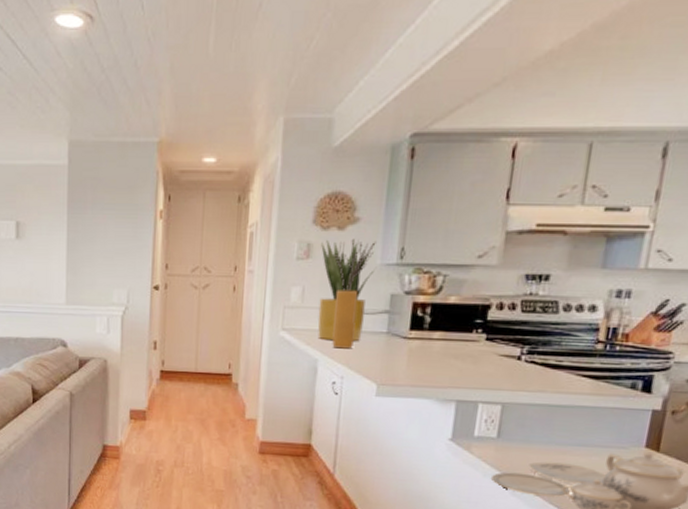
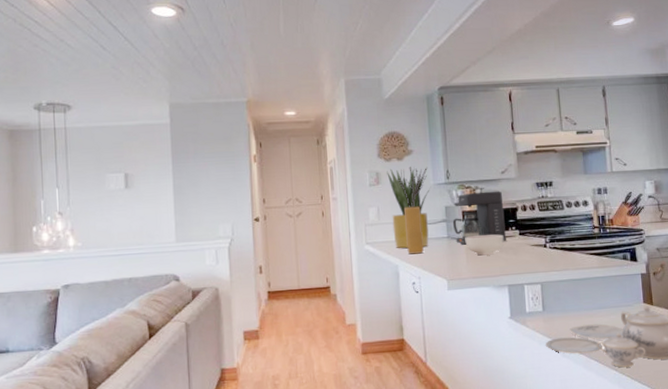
coffee maker: none [396,279,473,347] -> present [452,191,506,245]
bowl: none [409,334,464,361] -> present [465,234,504,256]

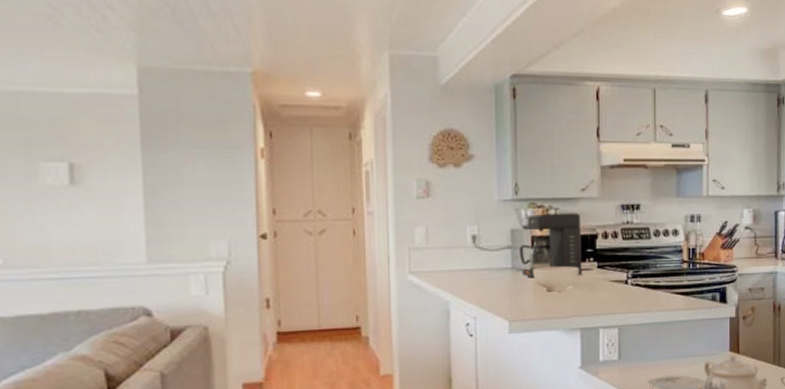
planter: present [387,166,430,249] -> none [440,175,494,281]
vase: present [398,166,428,255] -> none [453,177,492,288]

